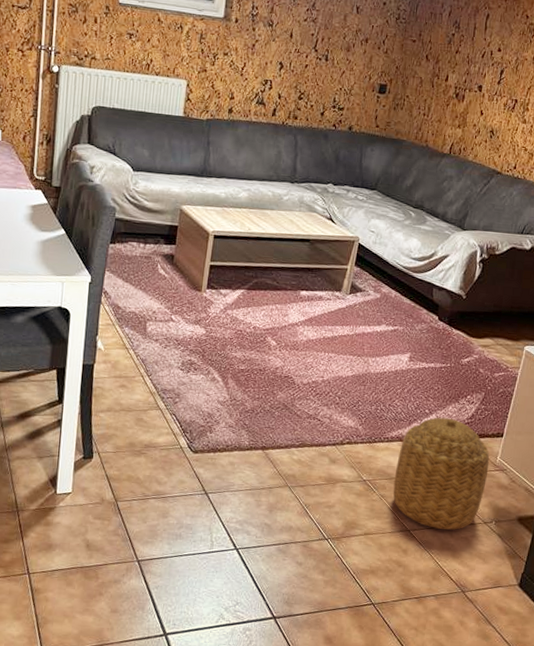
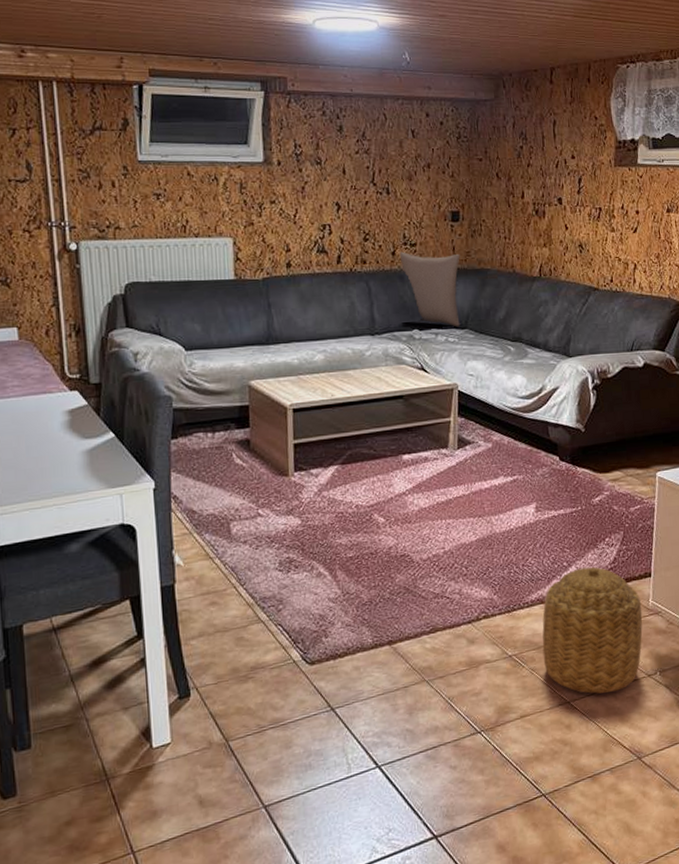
pillow: none [327,113,381,188] -> present [399,251,460,327]

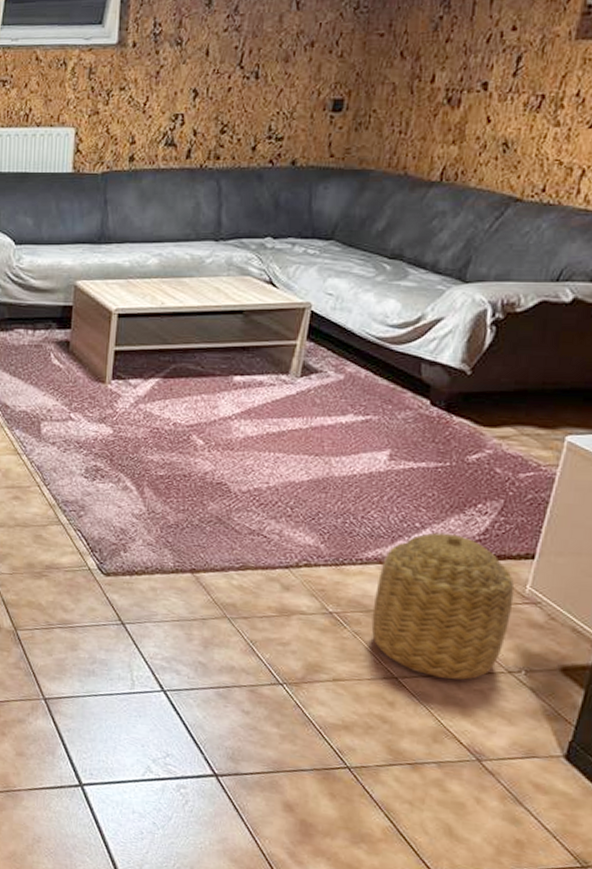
pillow: present [399,251,460,327] -> none [260,146,337,238]

